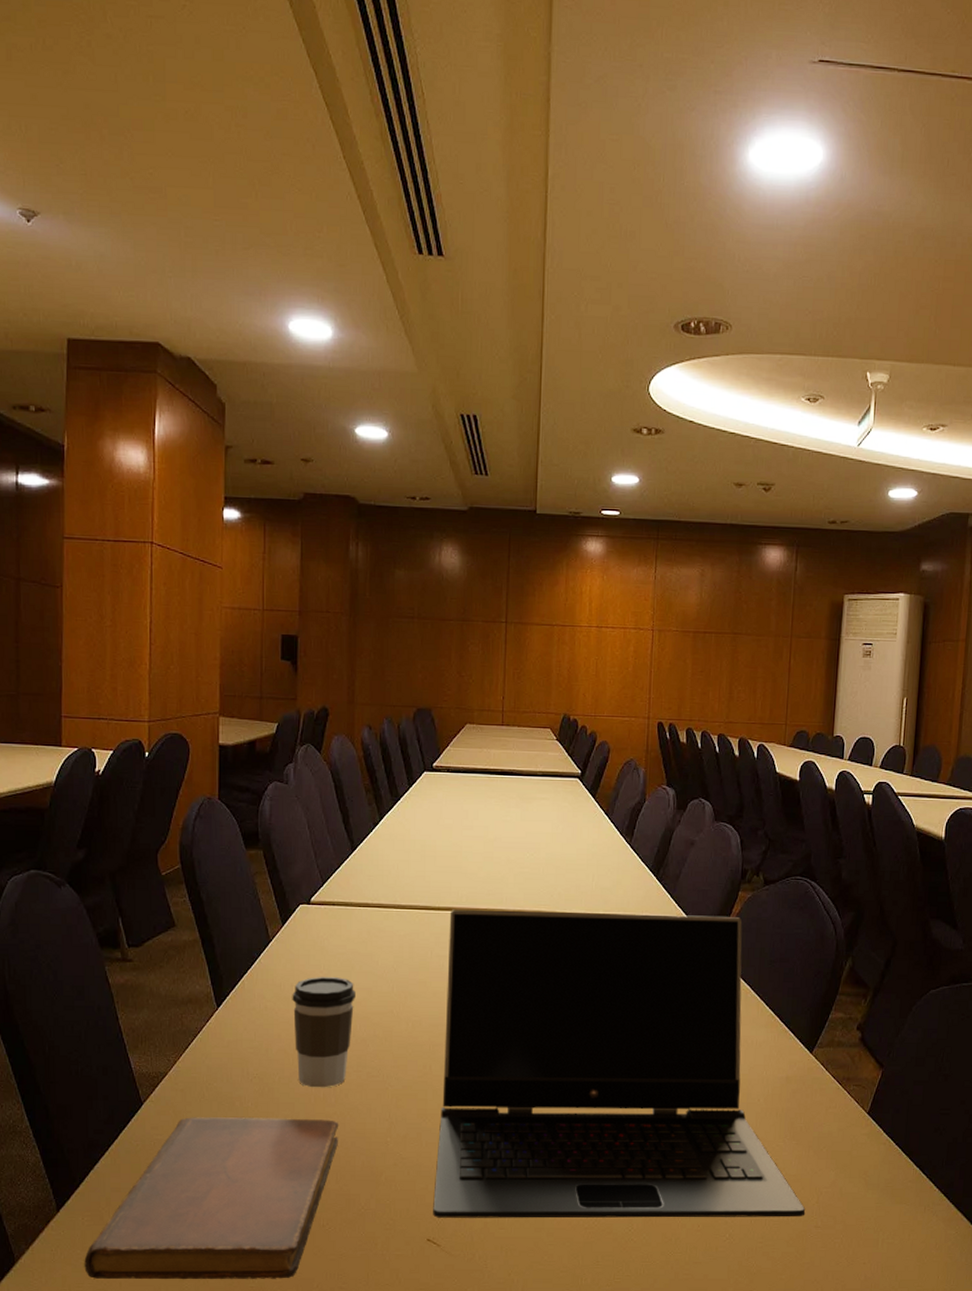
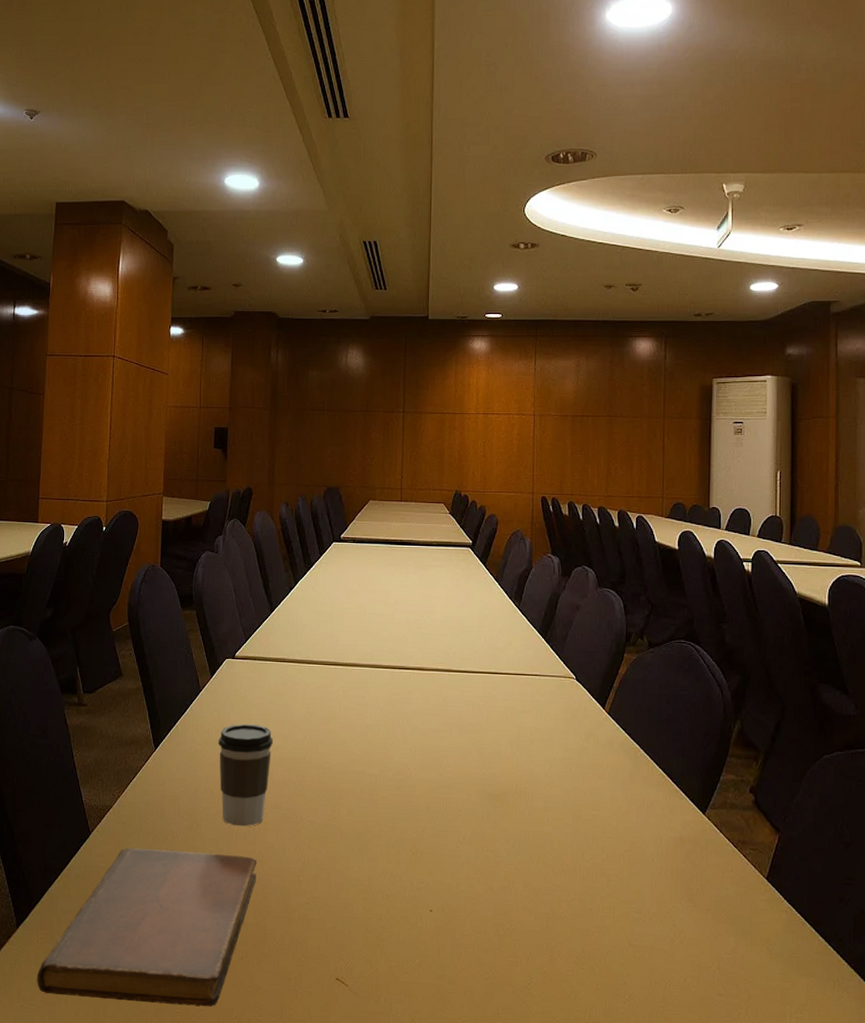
laptop computer: present [433,909,806,1218] -> none [341,665,707,983]

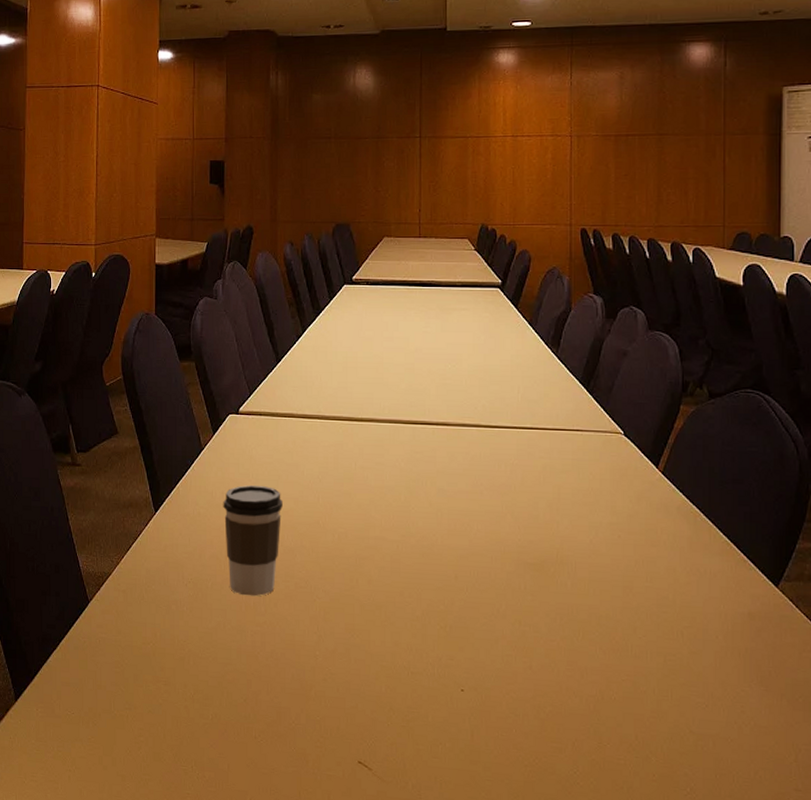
notebook: present [37,848,258,1007] -> none [38,618,269,789]

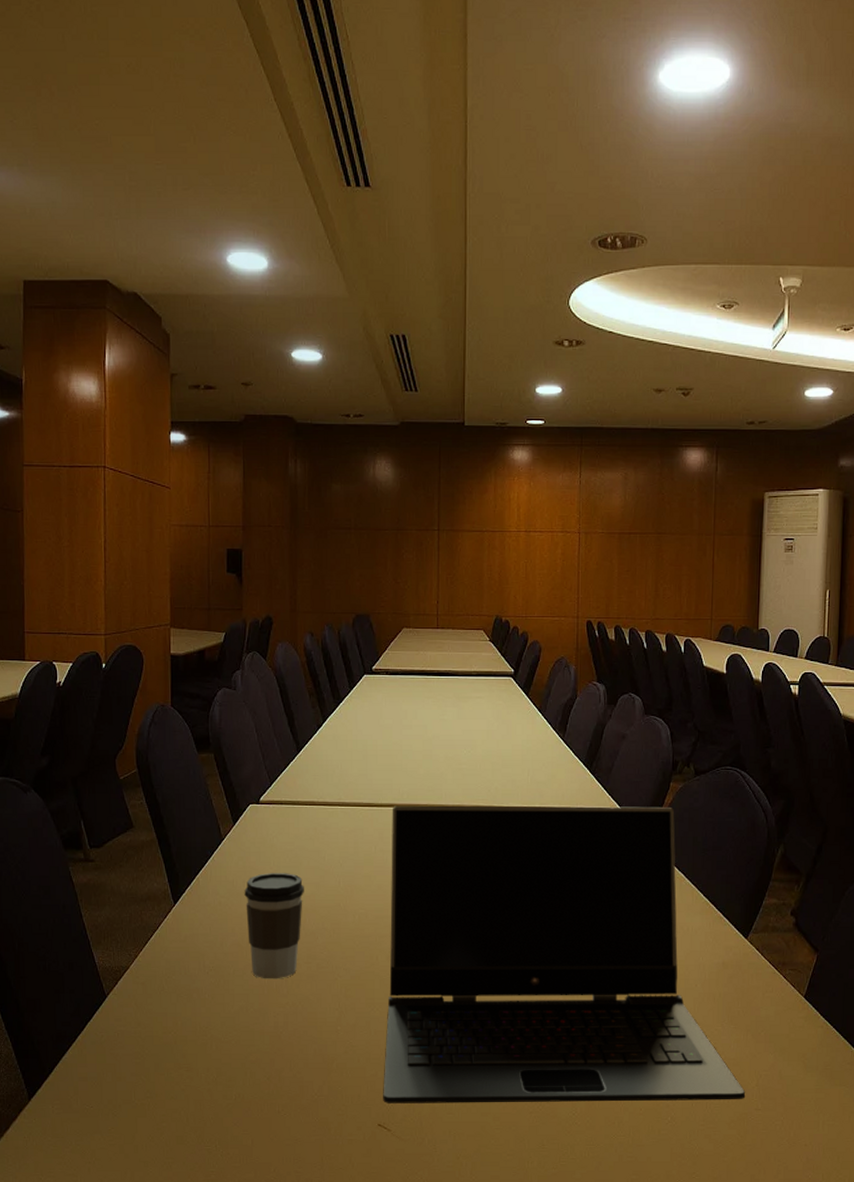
laptop computer: none [363,421,782,776] -> present [383,805,746,1103]

